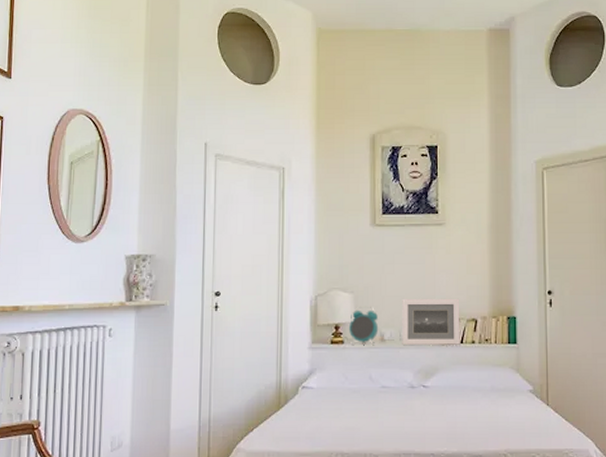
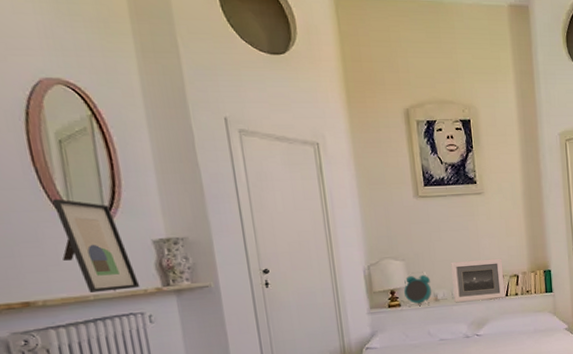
picture frame: none [52,213,108,303] -> present [52,198,141,293]

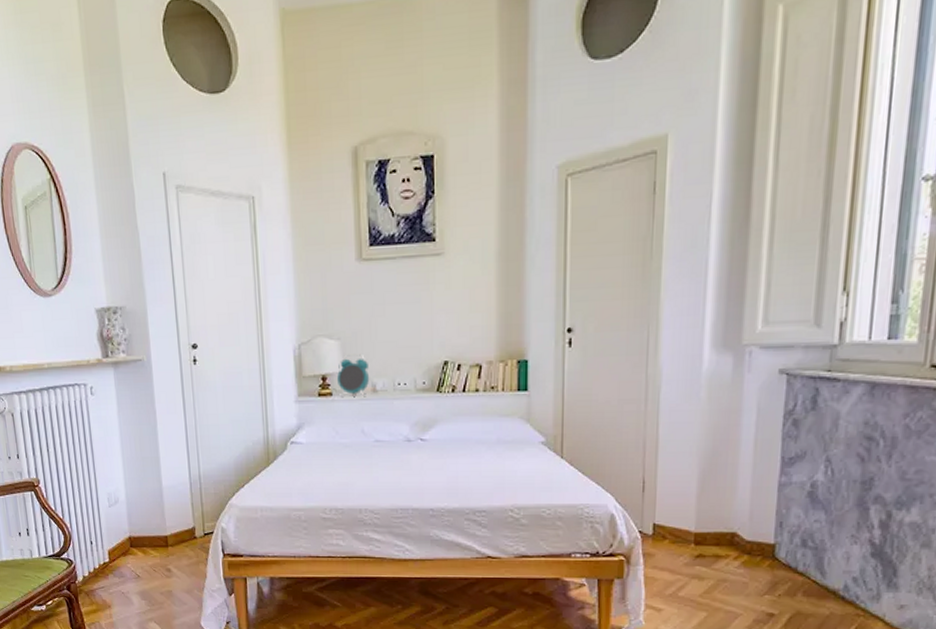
picture frame: present [52,198,141,293] -> none [18,266,84,361]
picture frame: present [451,258,506,303] -> none [395,341,462,397]

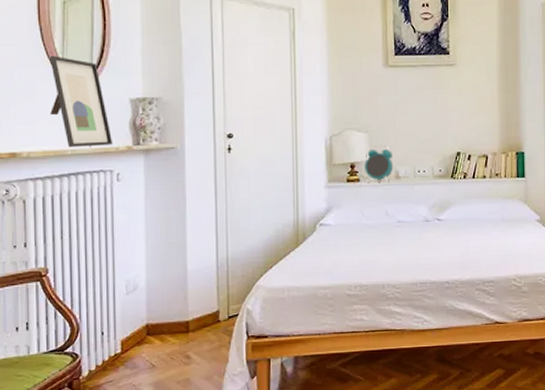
picture frame: none [18,266,84,361] -> present [49,55,113,148]

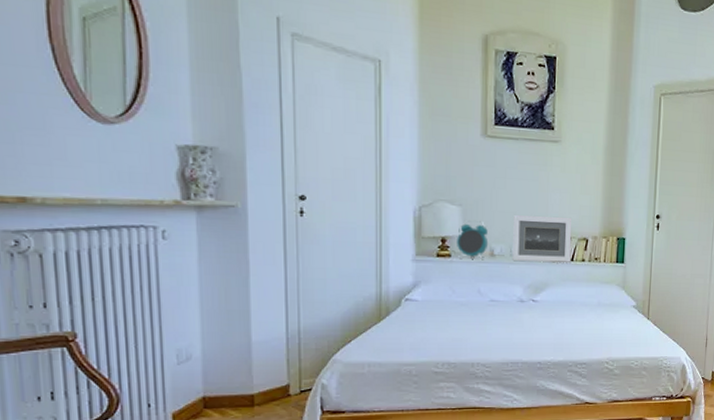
picture frame: present [49,55,113,148] -> none [66,83,157,199]
picture frame: none [416,135,472,182] -> present [512,214,572,262]

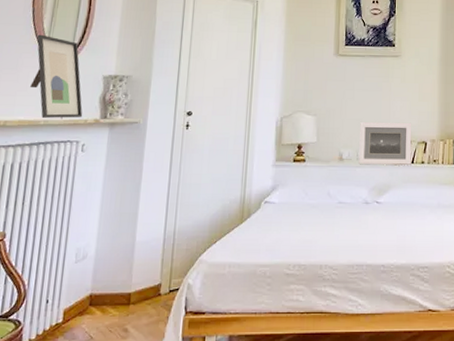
picture frame: none [66,83,157,199] -> present [30,34,83,119]
alarm clock: present [457,219,489,260] -> none [311,127,338,165]

